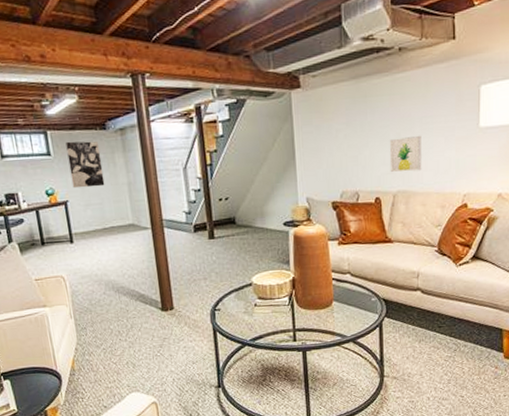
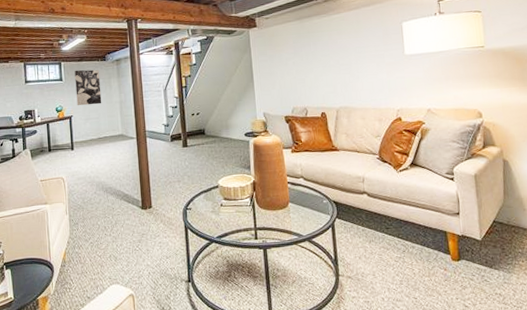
wall art: present [389,135,422,173] -> none [330,61,359,92]

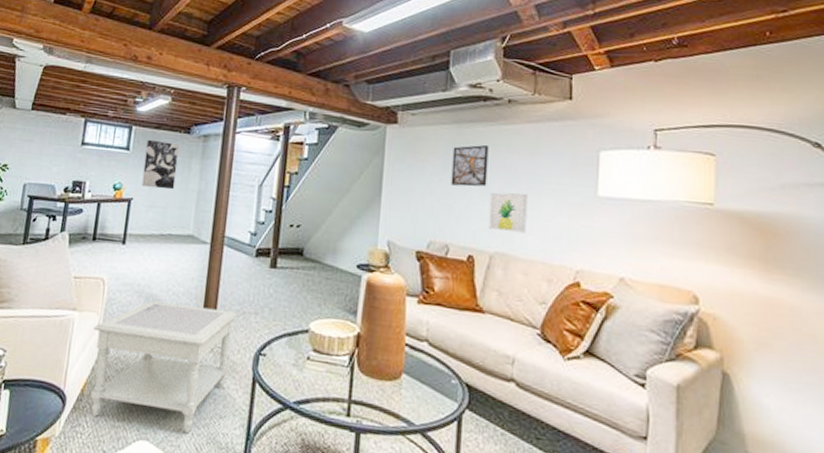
side table: none [63,182,166,275] -> present [90,301,238,433]
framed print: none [299,31,327,65] -> present [451,144,489,187]
wall art: none [330,61,359,92] -> present [488,192,528,234]

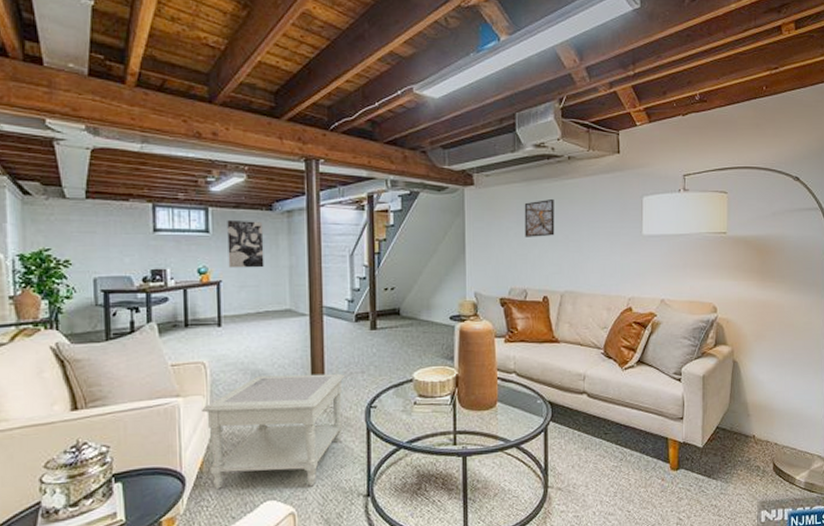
wall art: present [488,192,528,234] -> none [557,238,589,273]

